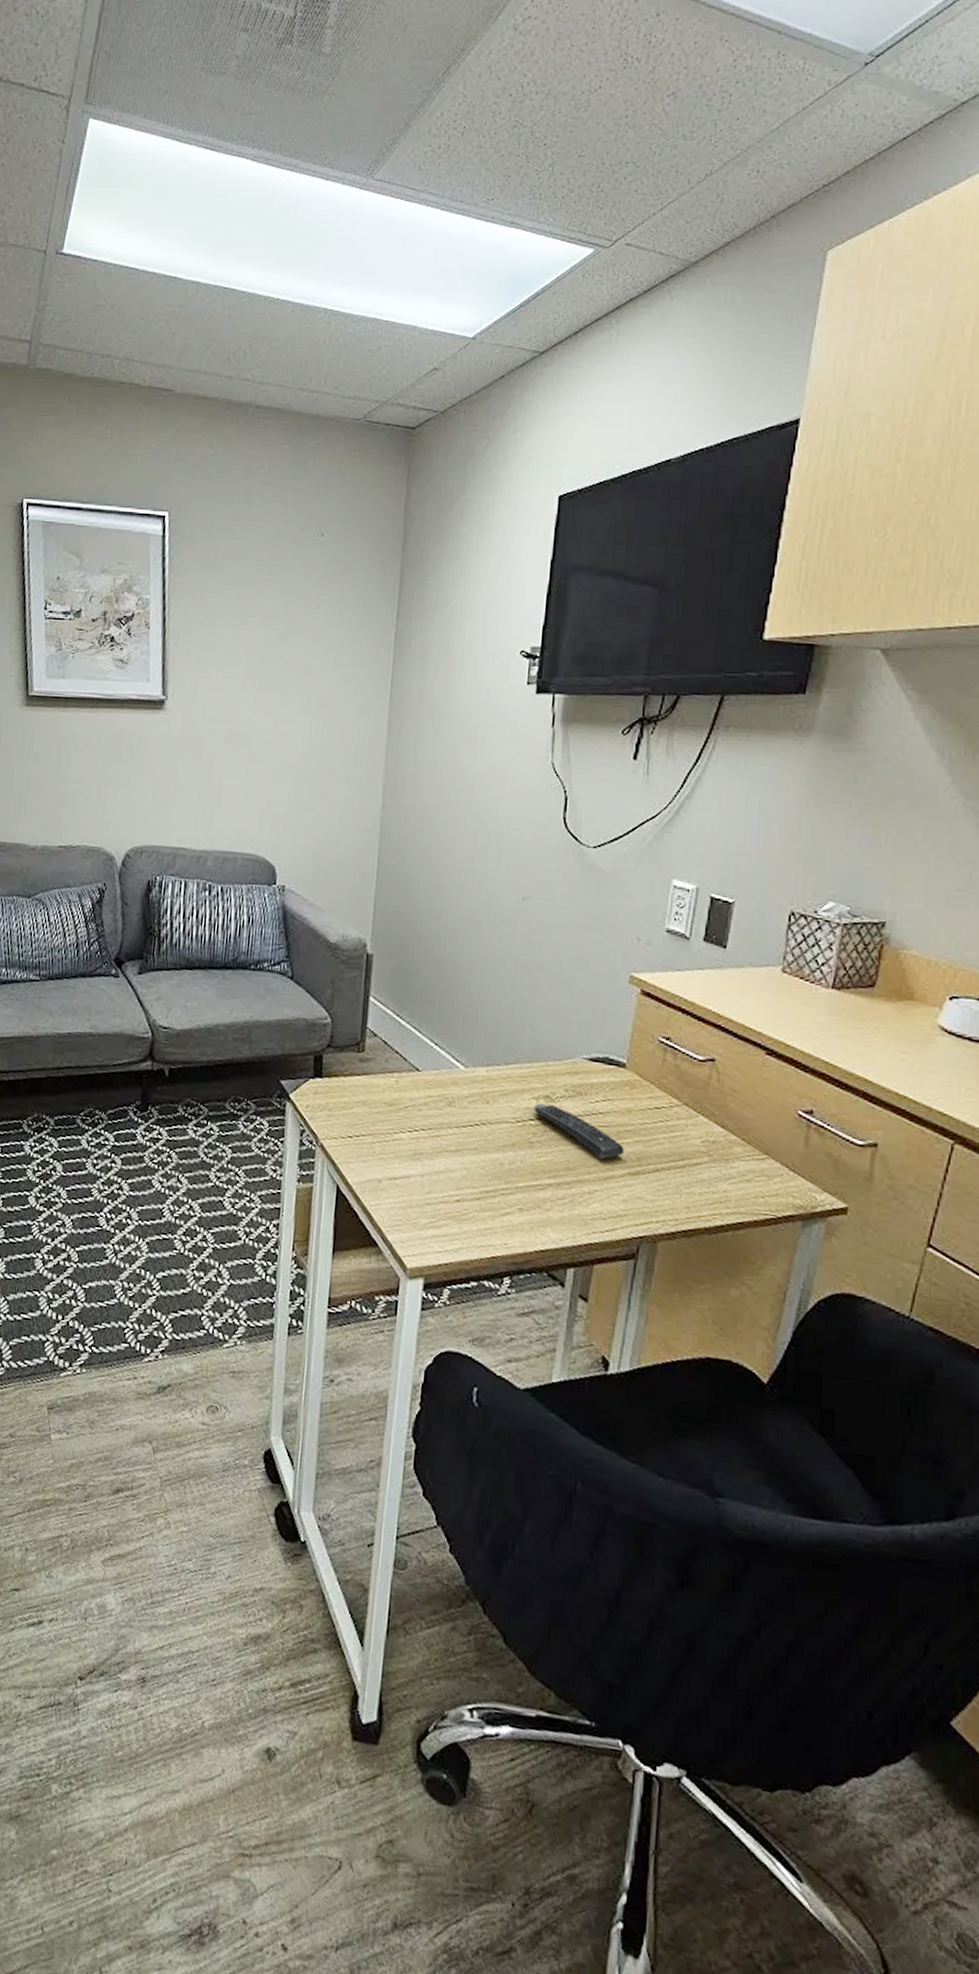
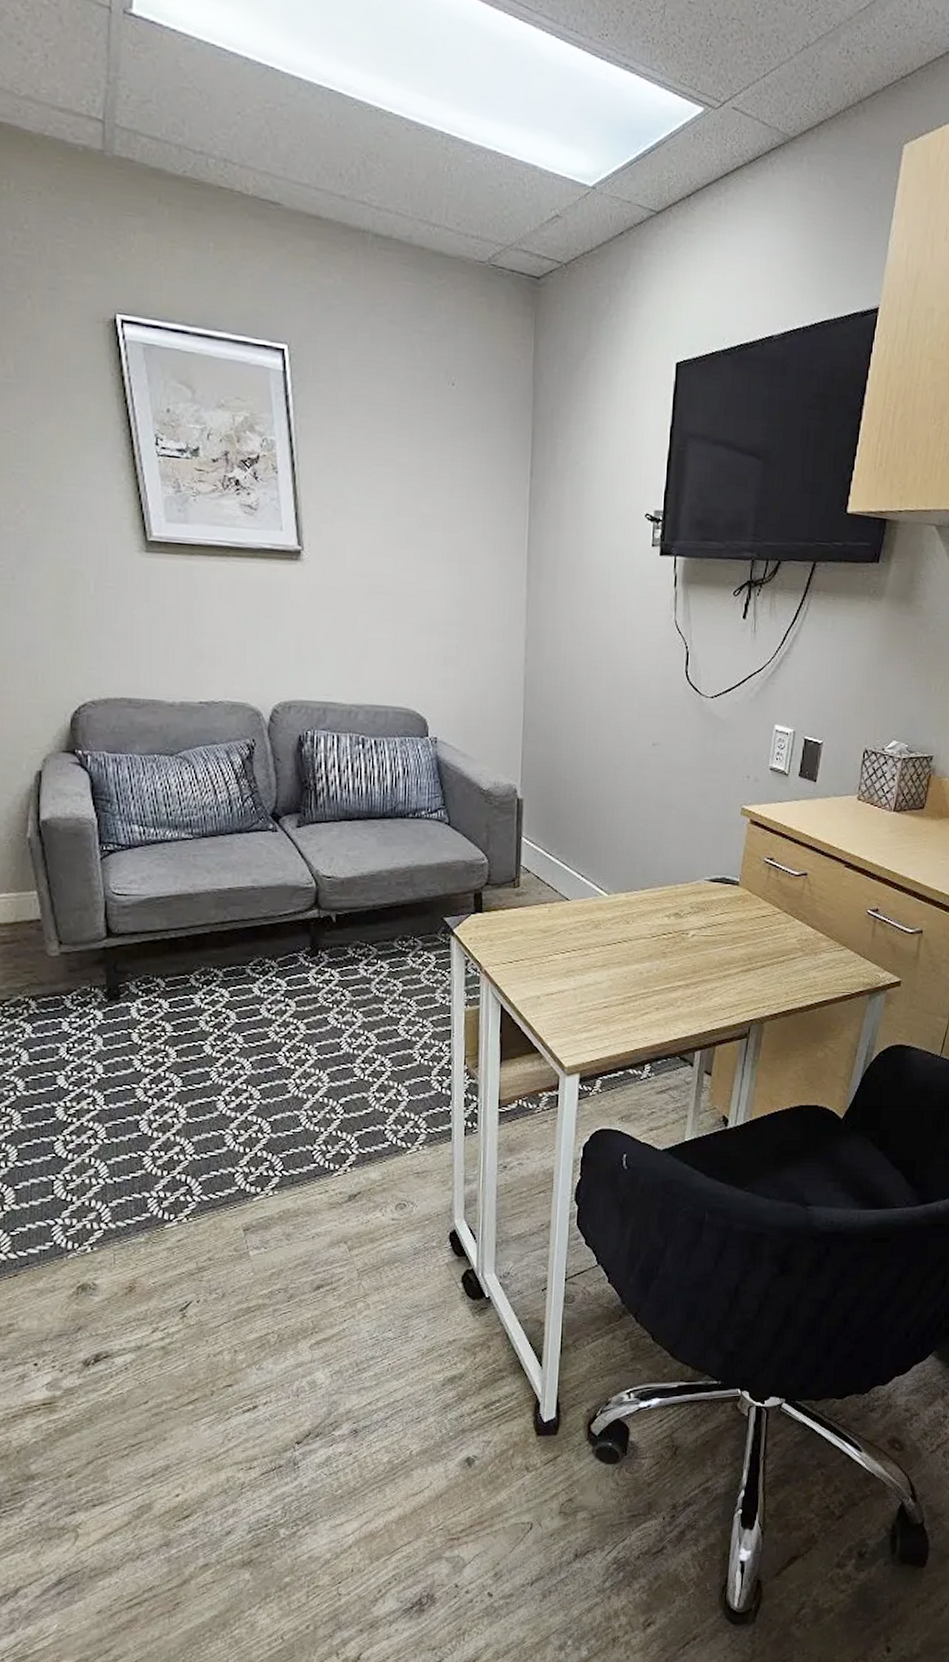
remote control: present [534,1104,624,1160] -> none [666,921,738,962]

